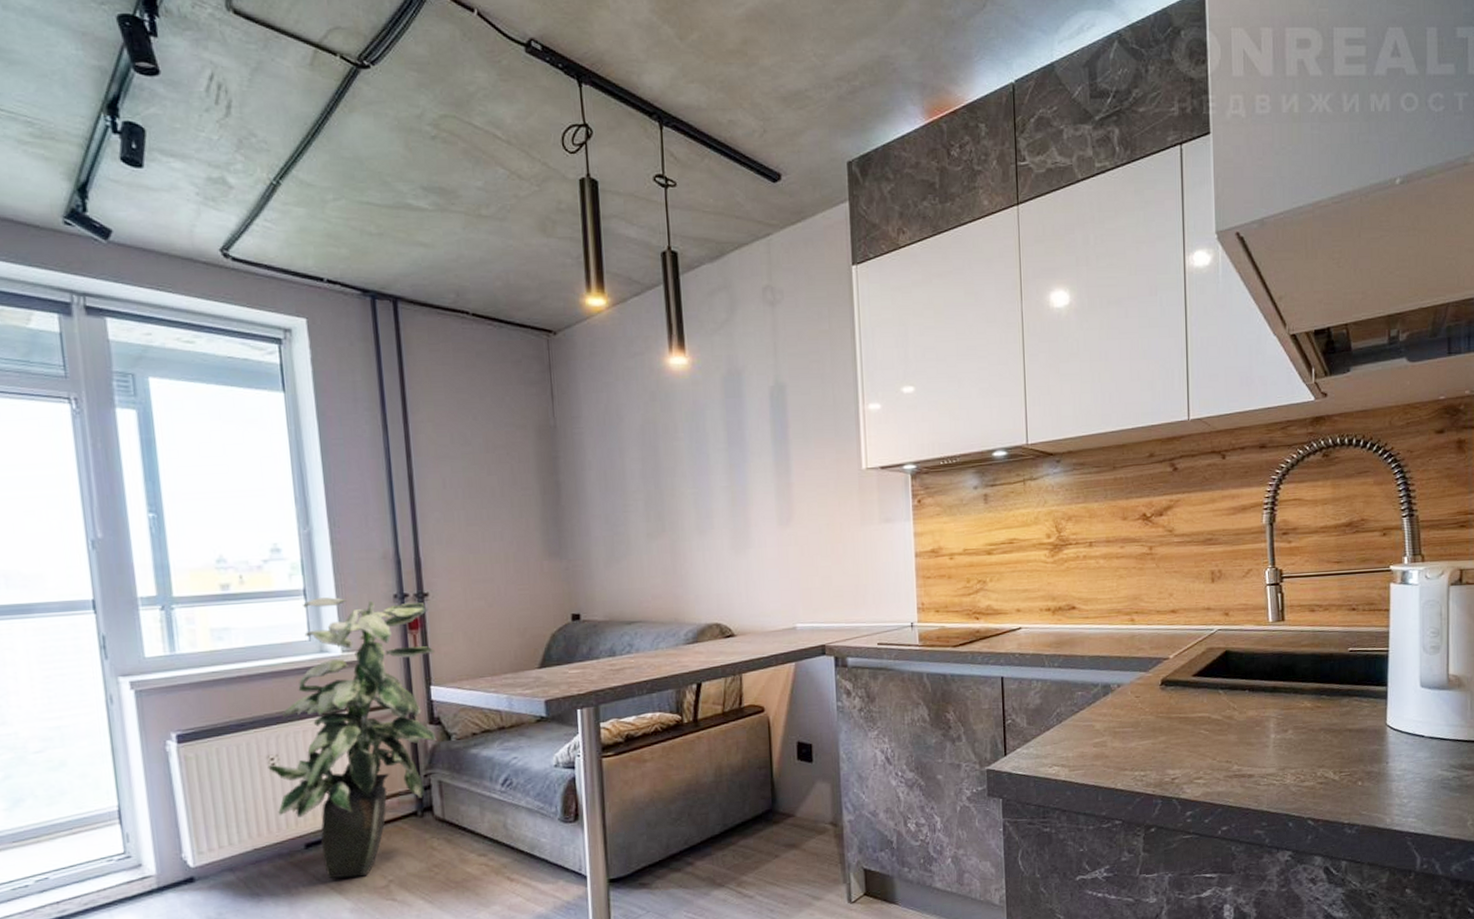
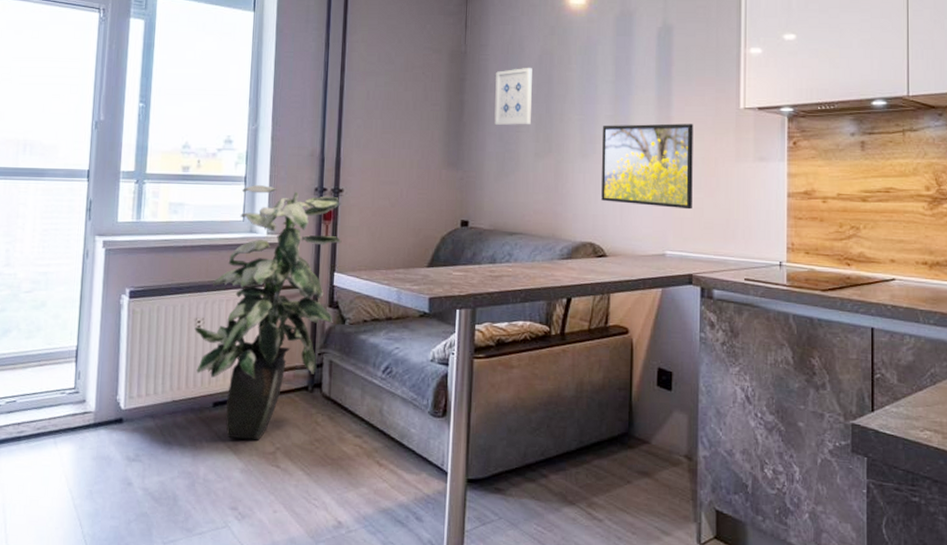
wall art: none [593,440,639,507] -> present [494,68,532,126]
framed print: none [718,489,820,579] -> present [601,123,693,210]

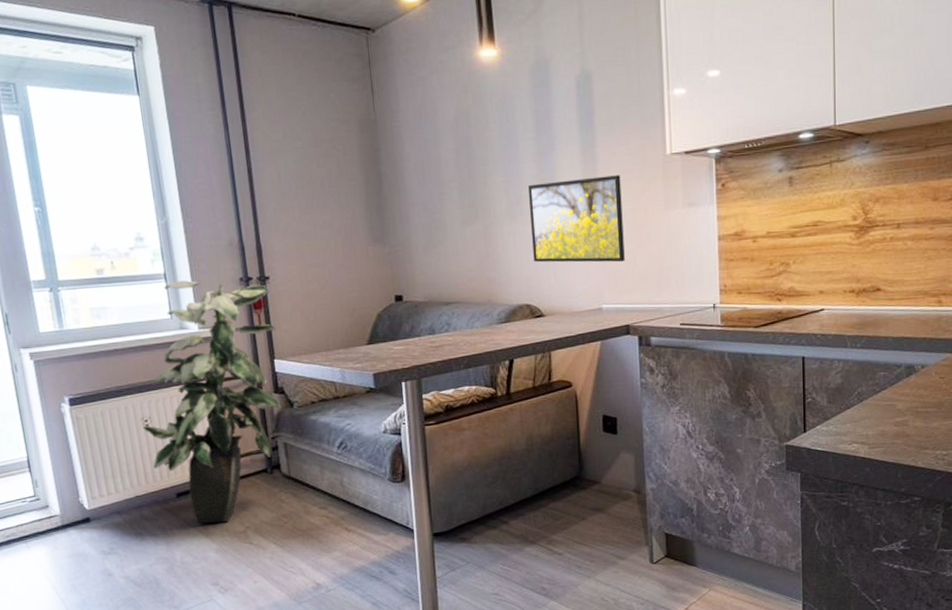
wall art: present [494,68,532,126] -> none [411,131,454,196]

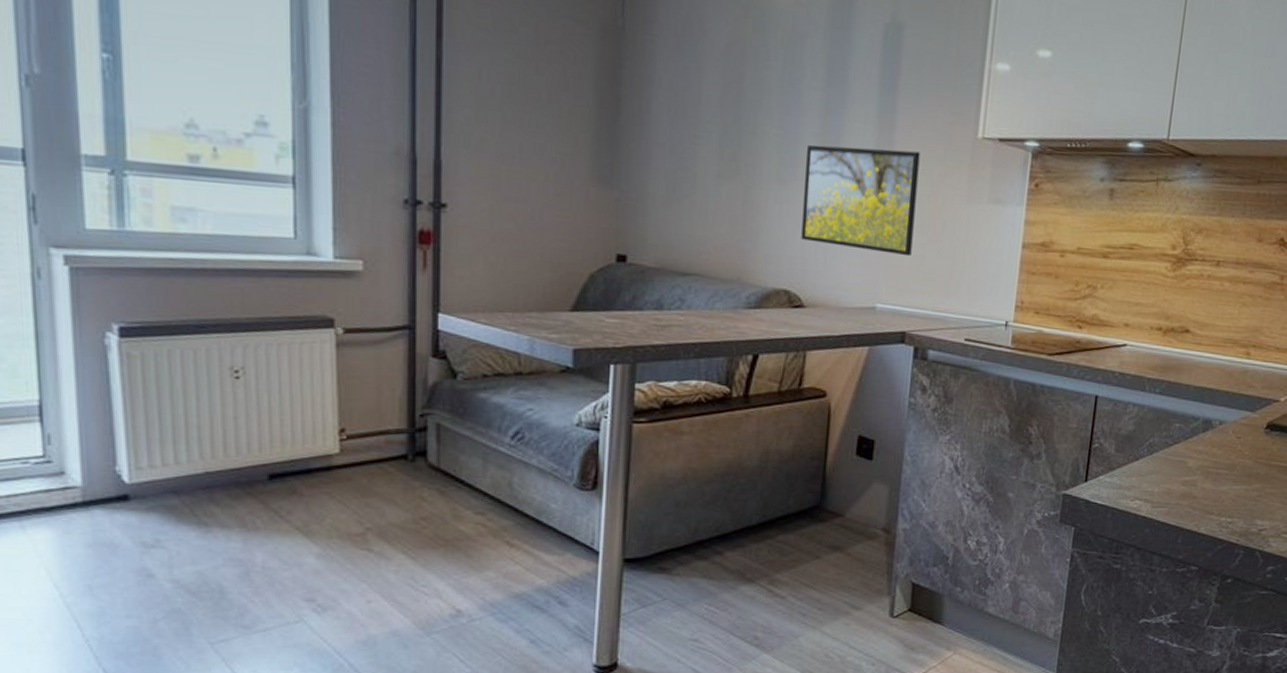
indoor plant: present [143,280,281,524] -> none [230,189,448,520]

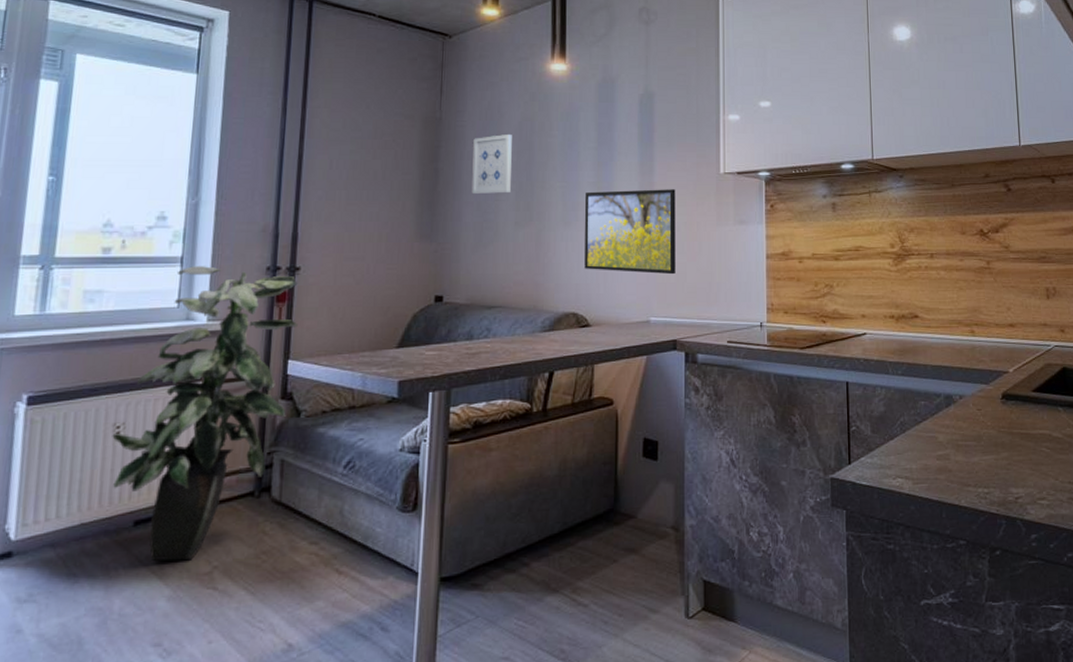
indoor plant: none [230,189,448,520] -> present [112,266,298,562]
wall art: none [663,58,717,136] -> present [472,134,512,195]

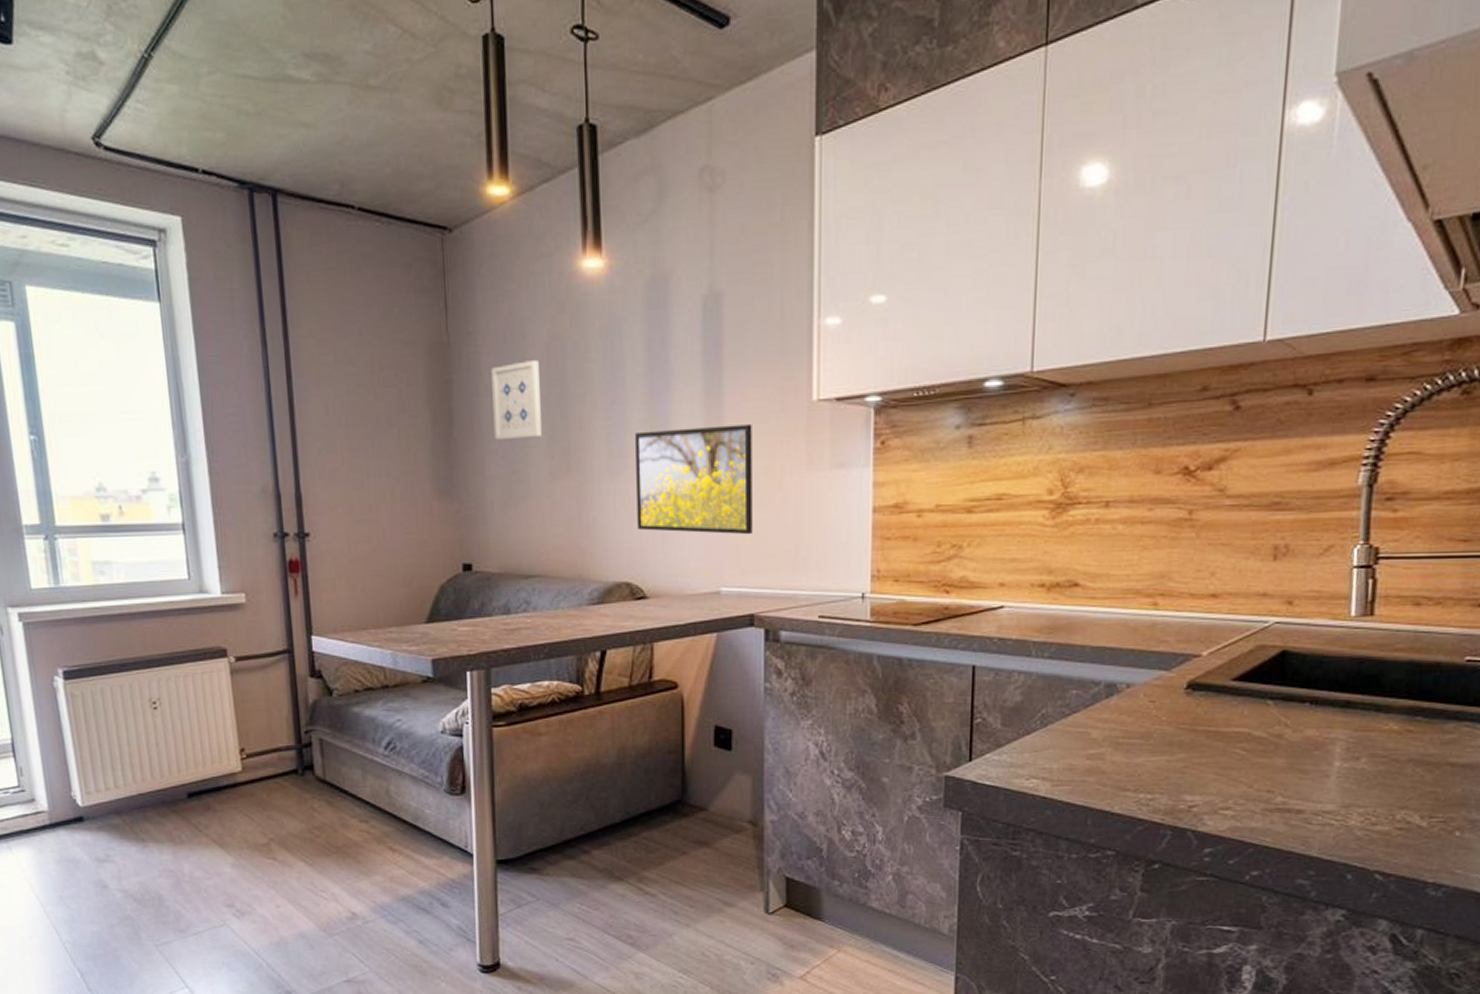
indoor plant: present [112,266,298,562] -> none [150,533,318,832]

